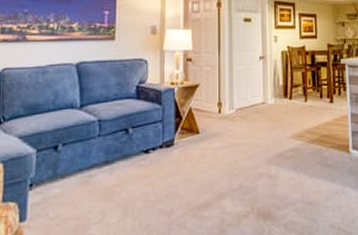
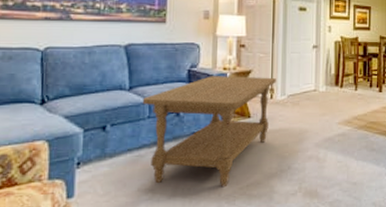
coffee table: none [92,90,224,209] -> present [142,76,276,188]

